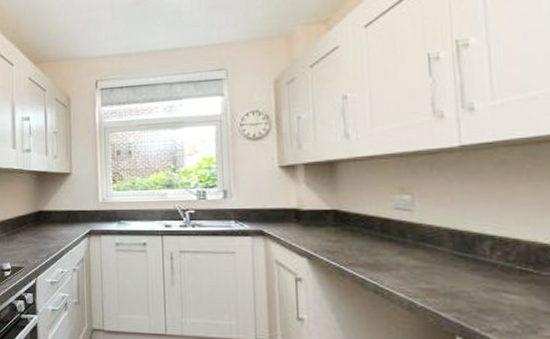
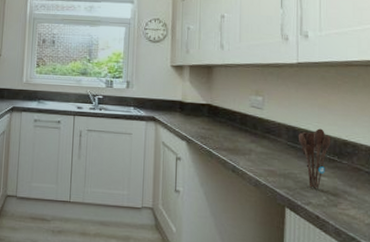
utensil holder: none [470,230,522,310] -> present [299,128,331,188]

